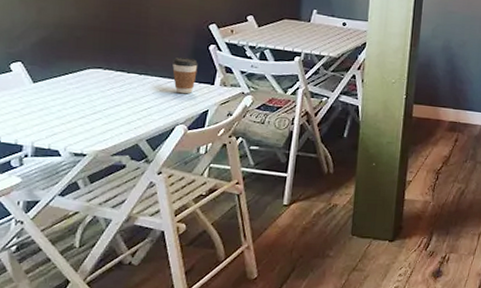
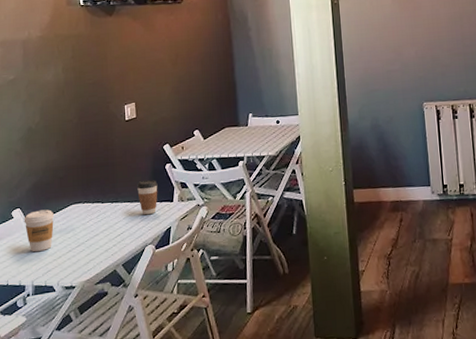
coffee cup: none [25,68,65,113] -> present [24,209,54,252]

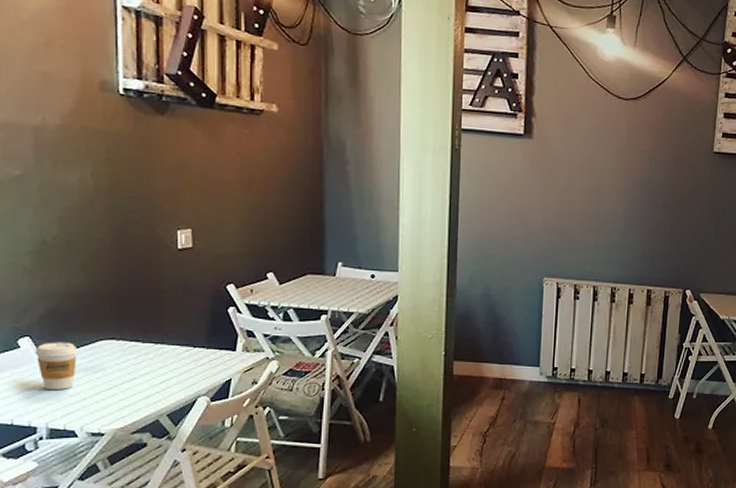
coffee cup: present [137,179,158,215] -> none [190,322,217,363]

